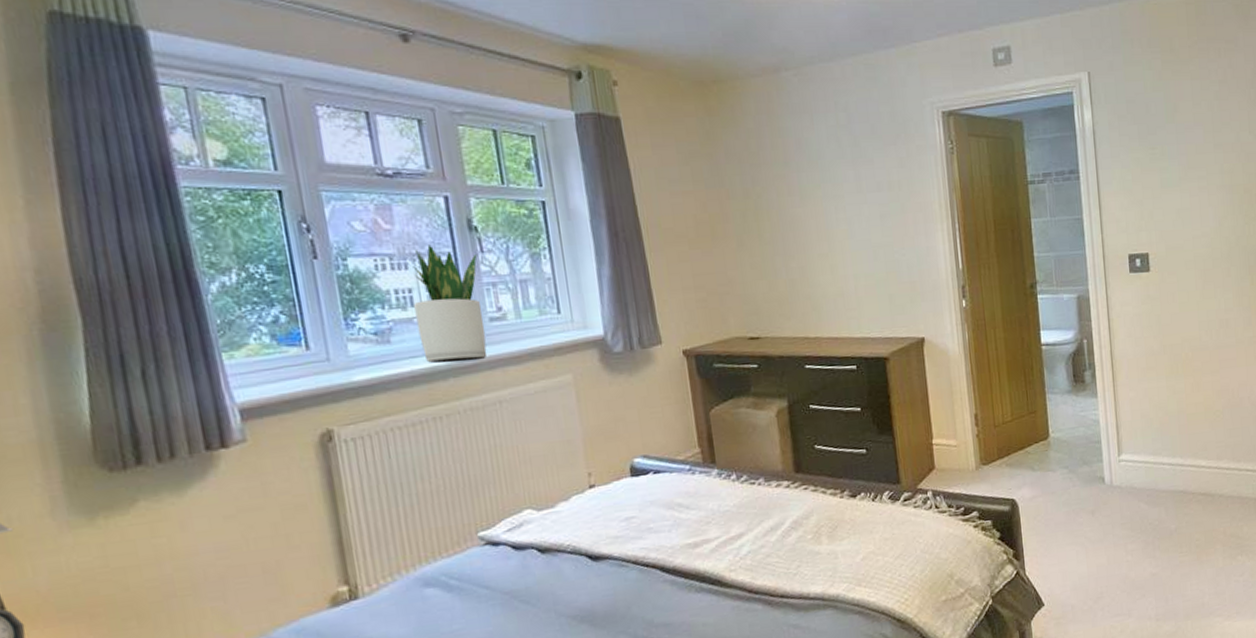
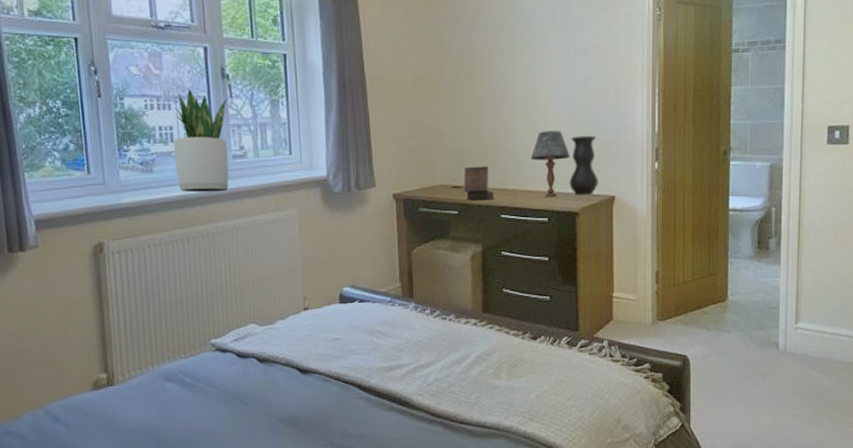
jewelry box: none [760,313,797,353] -> present [463,166,495,202]
table lamp: none [831,272,874,344] -> present [530,131,570,197]
vase: none [873,275,906,340] -> present [569,135,598,196]

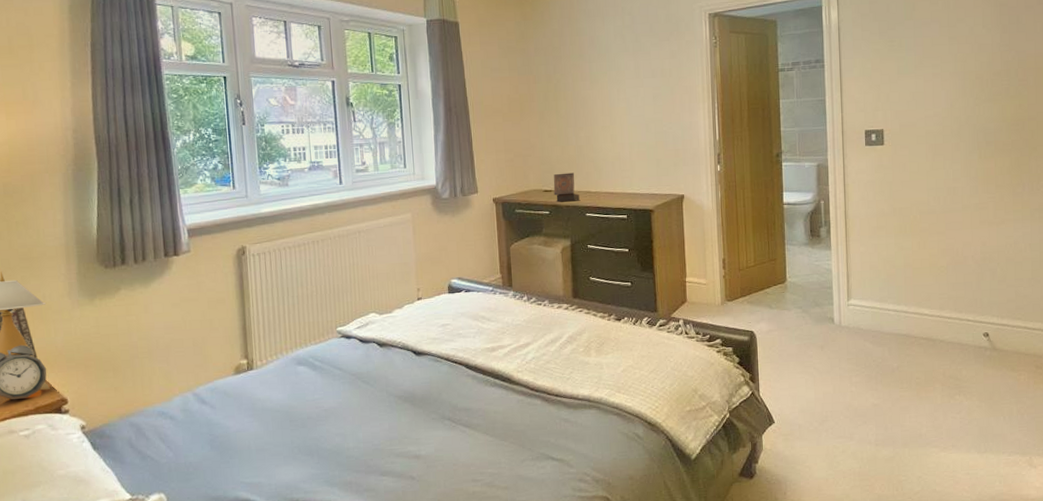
planter: present [173,89,229,193] -> none [306,116,353,202]
table lamp: present [530,131,570,197] -> none [610,141,644,198]
vase: present [569,135,598,196] -> none [644,144,669,196]

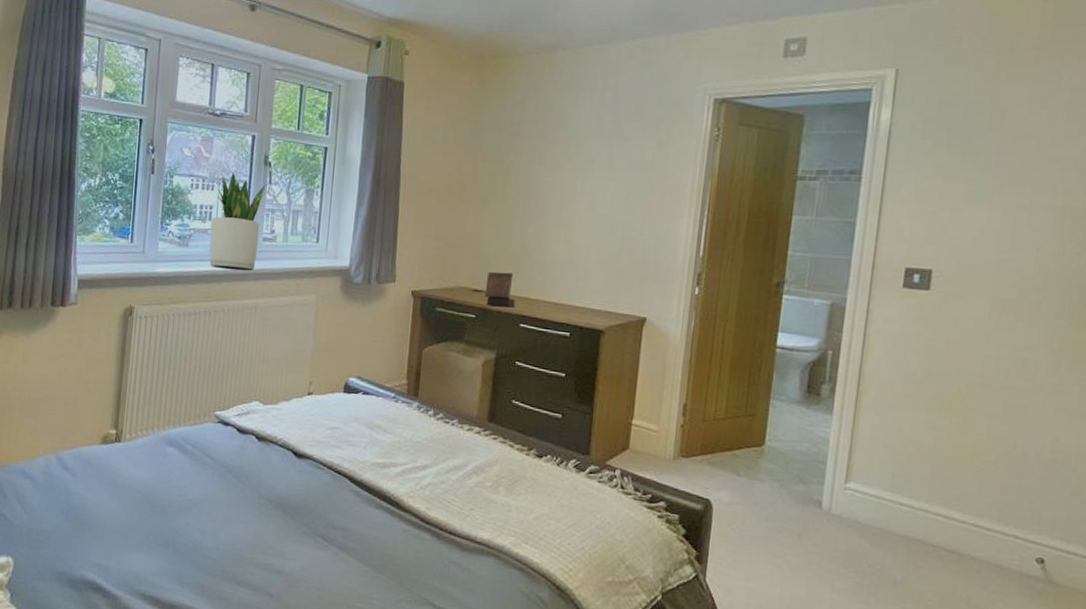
planter: none [306,116,353,202] -> present [209,173,266,271]

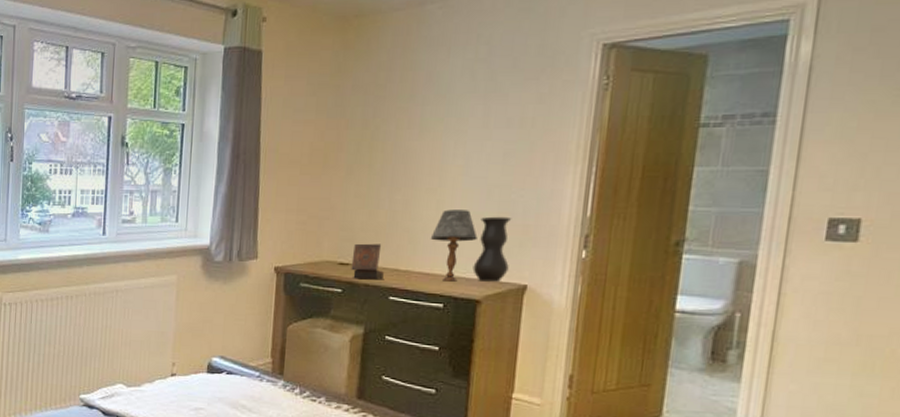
planter: present [209,173,266,271] -> none [69,156,124,254]
table lamp: none [558,243,602,312] -> present [430,209,478,282]
vase: none [597,251,633,315] -> present [472,216,512,283]

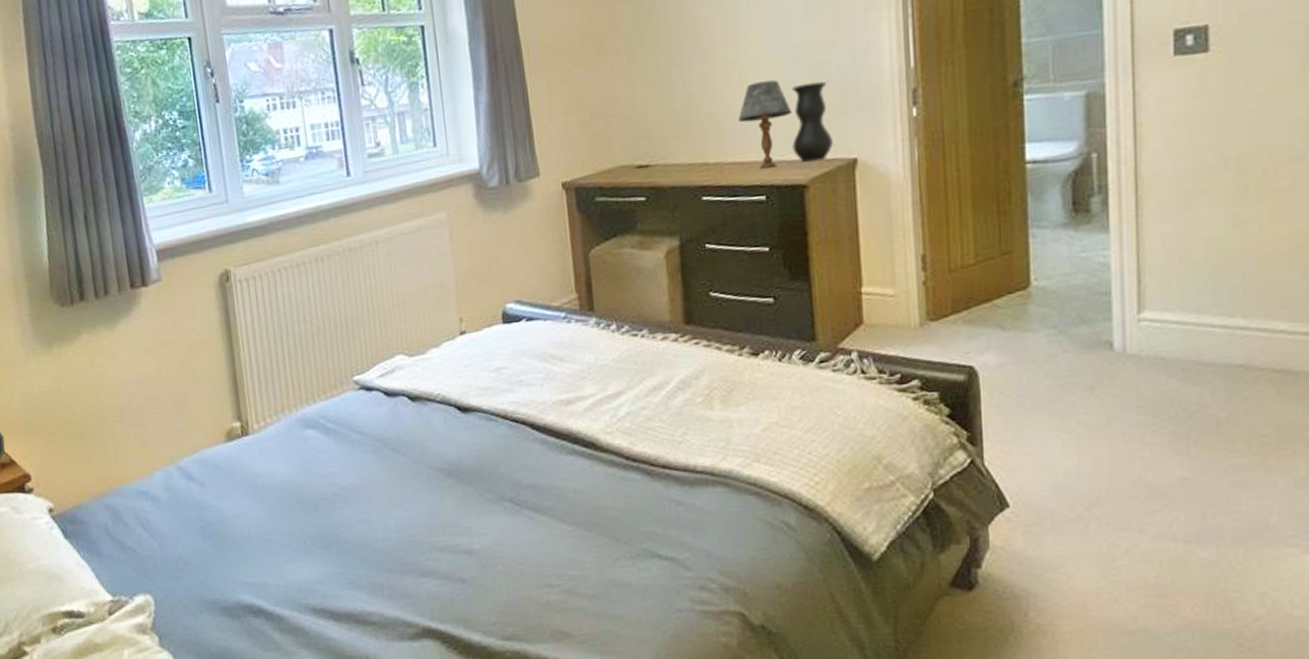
jewelry box: present [351,243,385,281] -> none [651,136,693,184]

